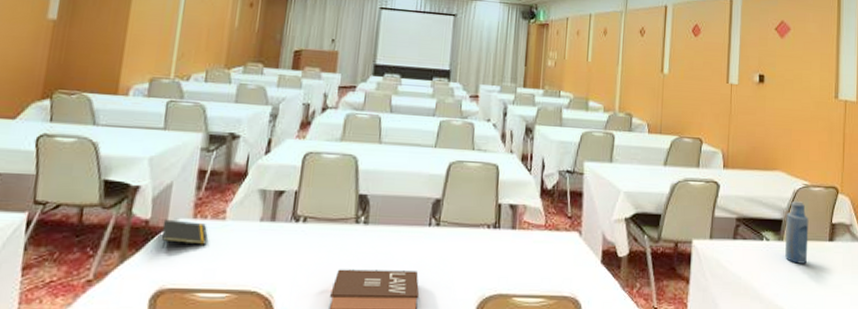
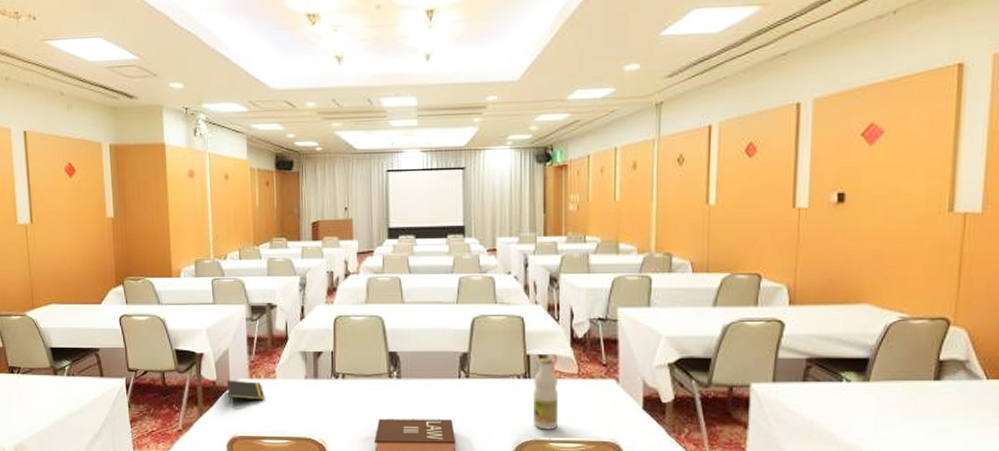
bottle: none [499,208,526,284] -> present [534,358,558,430]
bottle: present [785,200,809,264] -> none [872,336,906,406]

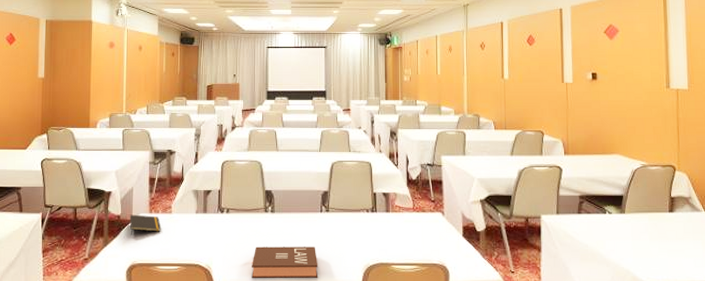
bottle: present [534,358,558,430] -> none [379,196,398,254]

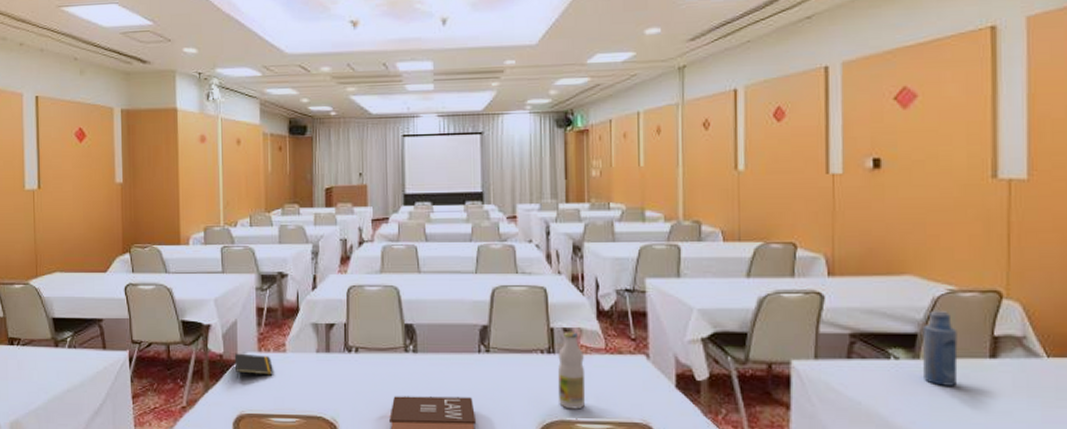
bottle: none [379,196,398,254] -> present [558,332,585,410]
bottle: none [626,178,649,233] -> present [923,309,958,386]

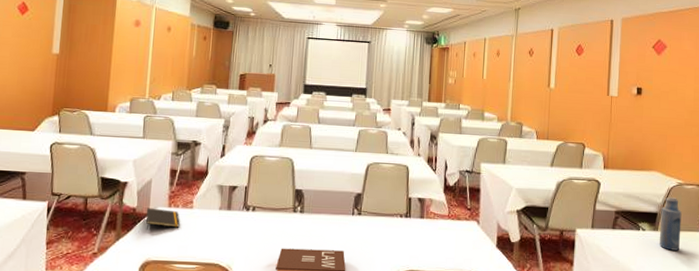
bottle: present [558,332,585,410] -> none [411,201,432,262]

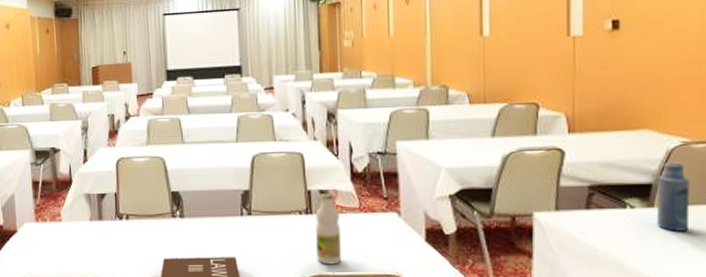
notepad: present [146,207,180,230] -> none [13,224,51,248]
bottle: none [411,201,432,262] -> present [315,193,341,265]

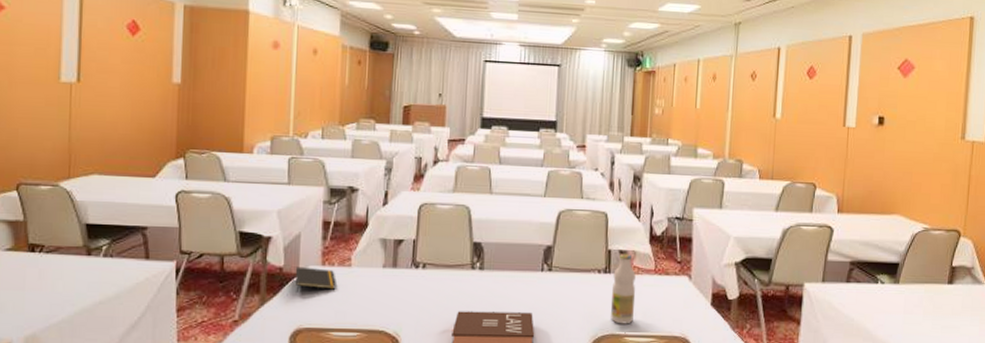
notepad: none [13,224,51,248] -> present [295,266,336,293]
bottle: present [657,160,690,231] -> none [900,244,927,306]

